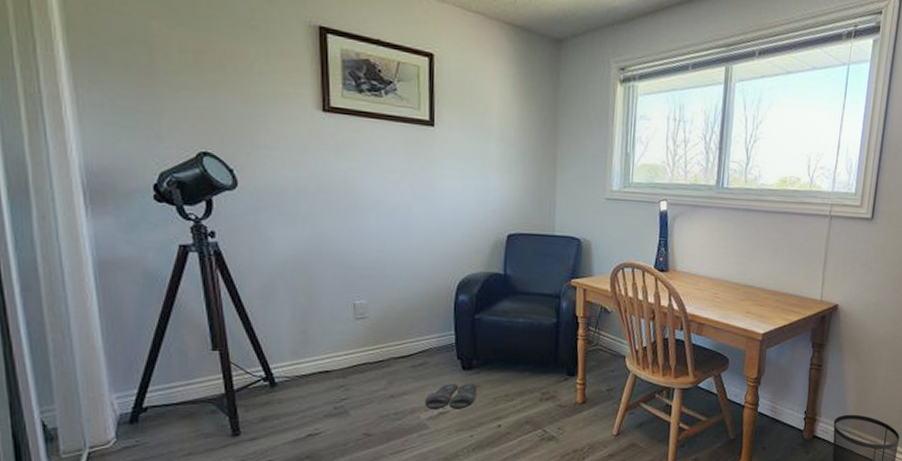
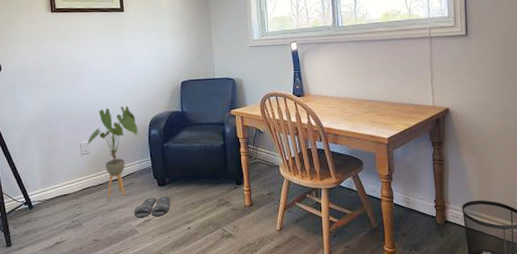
house plant: none [363,258,442,379] -> present [86,105,140,197]

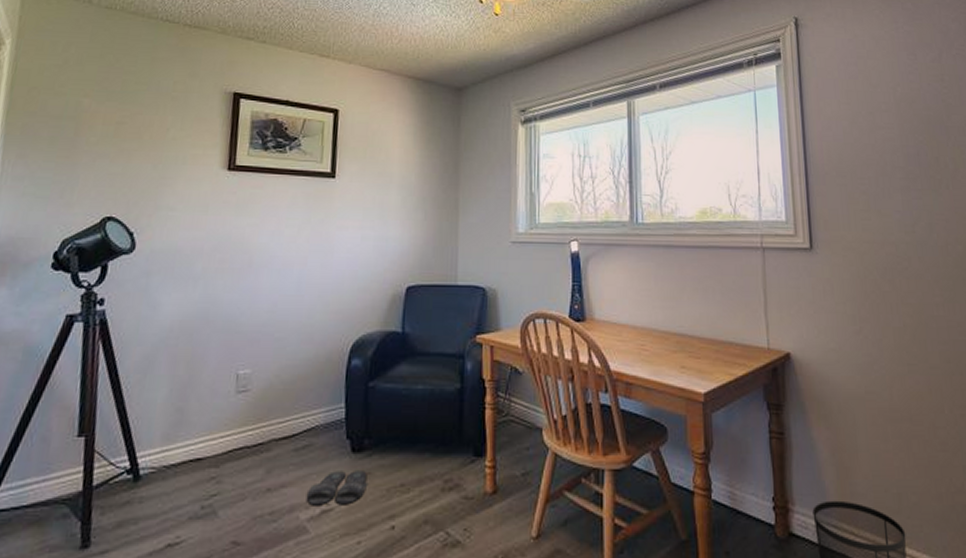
house plant: present [86,105,140,197] -> none [247,318,334,466]

